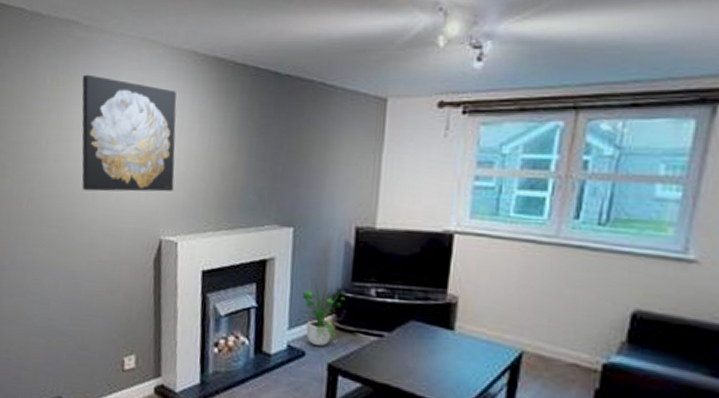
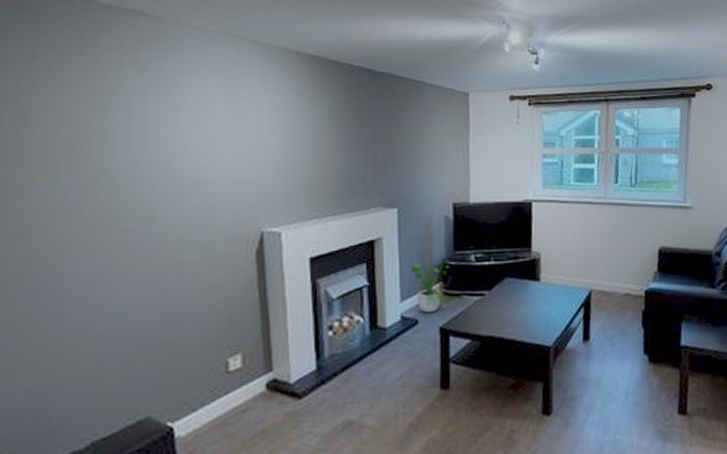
wall art: present [81,74,177,192] -> none [156,67,273,189]

